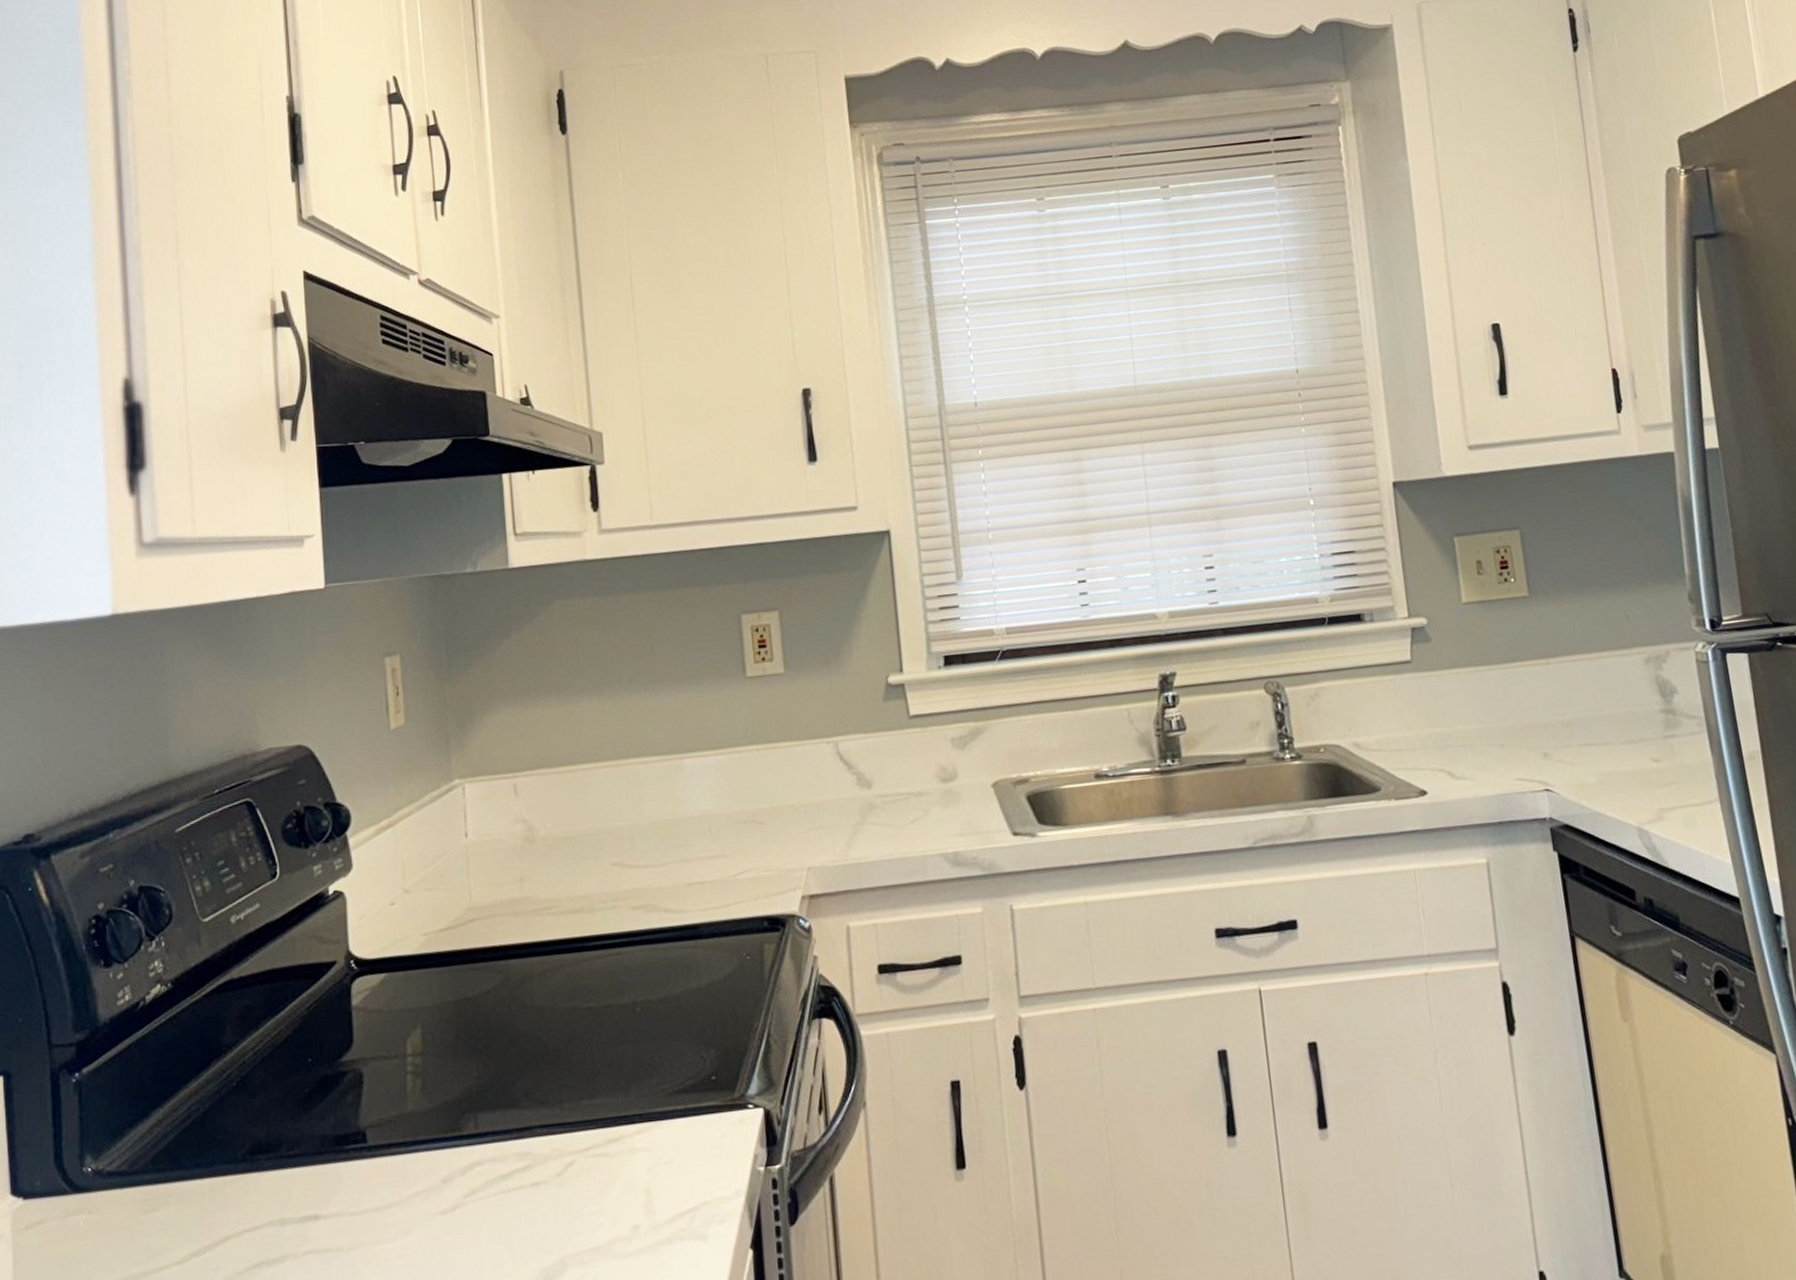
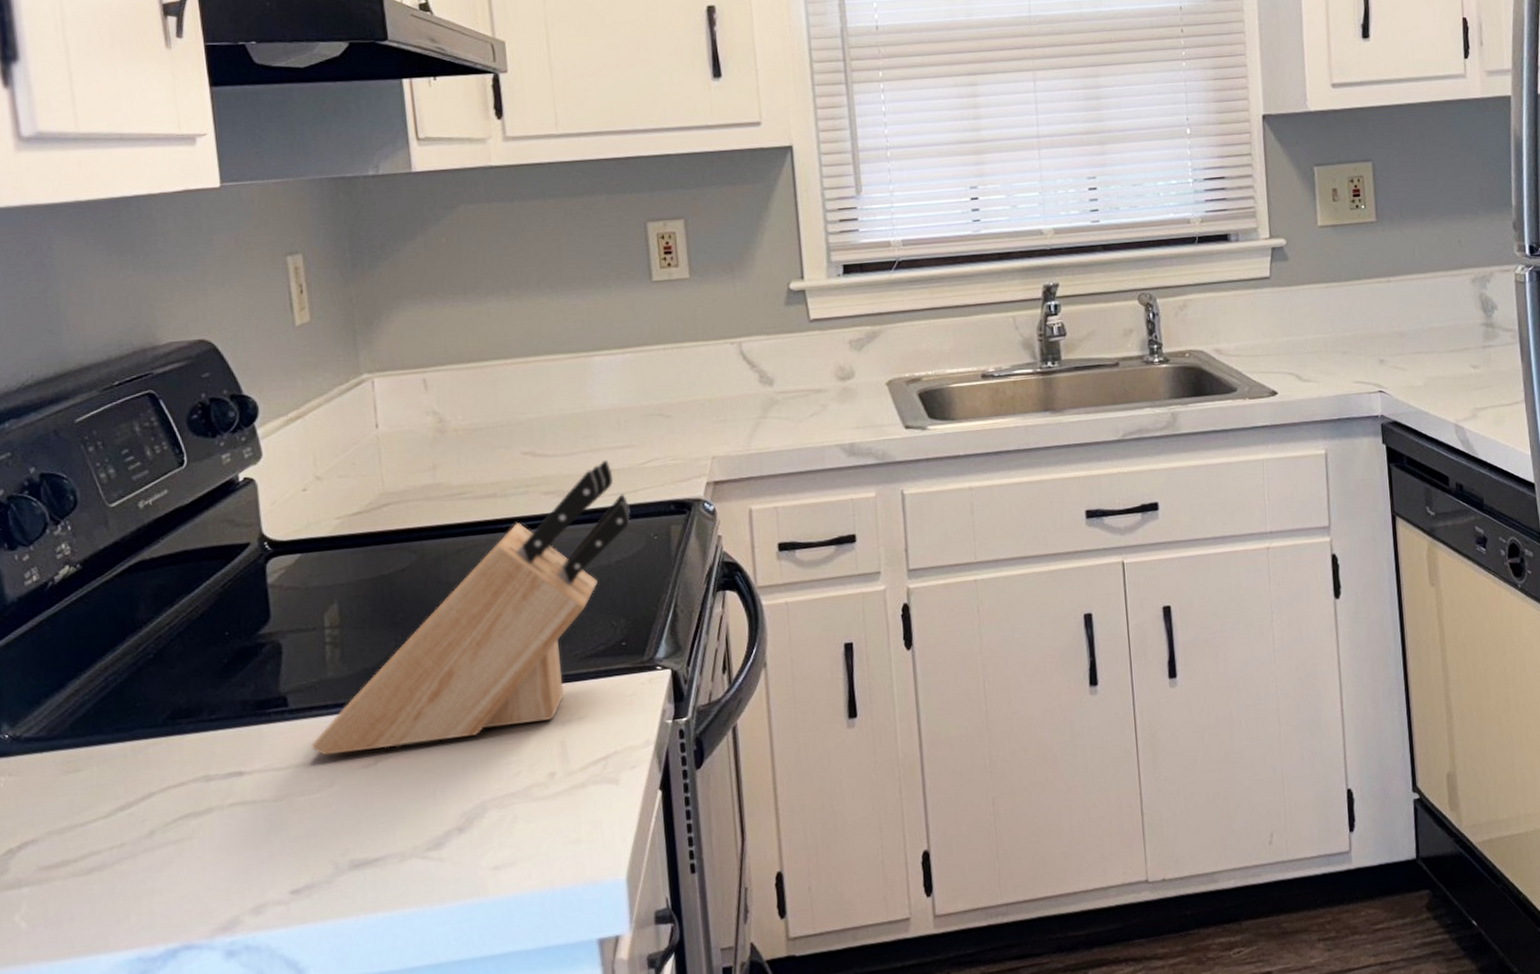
knife block: none [387,871,722,1200] -> present [310,460,631,756]

